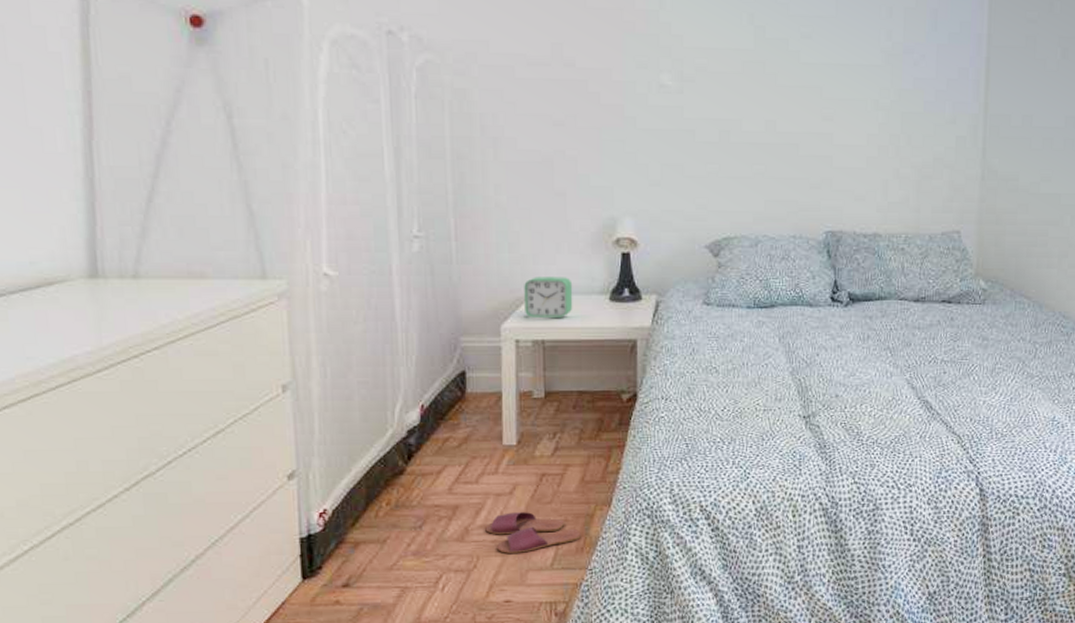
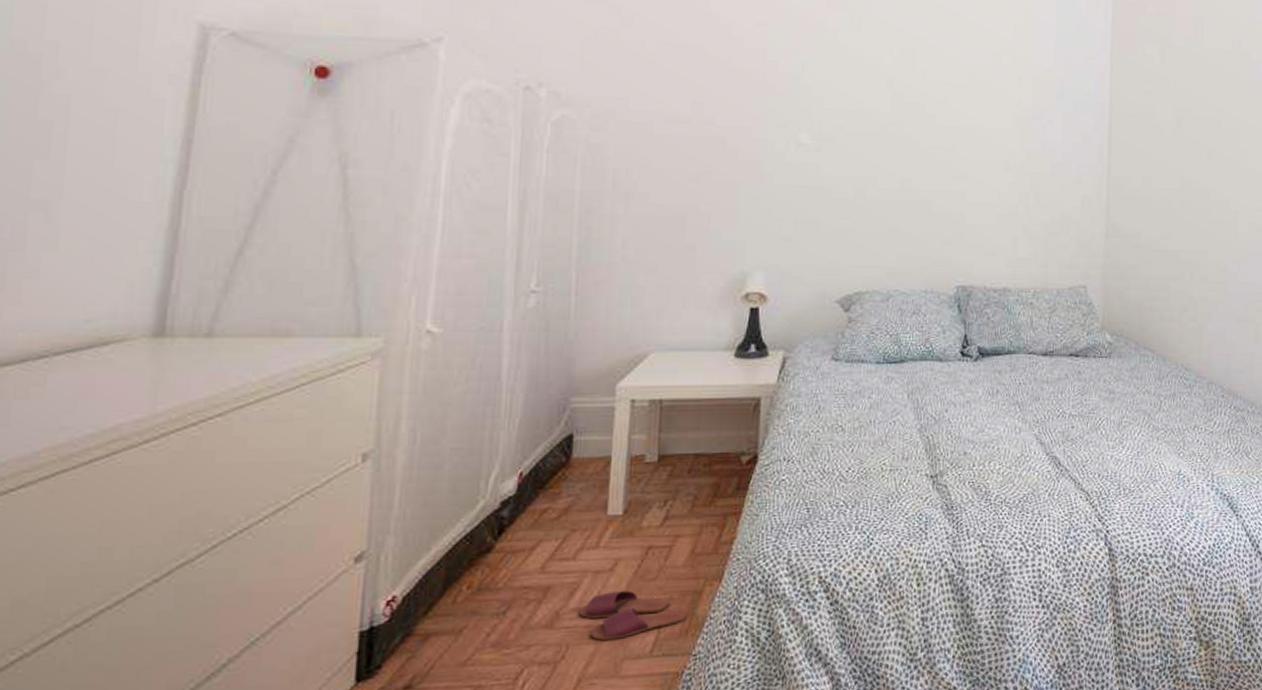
alarm clock: present [524,277,573,318] -> none [644,333,697,376]

